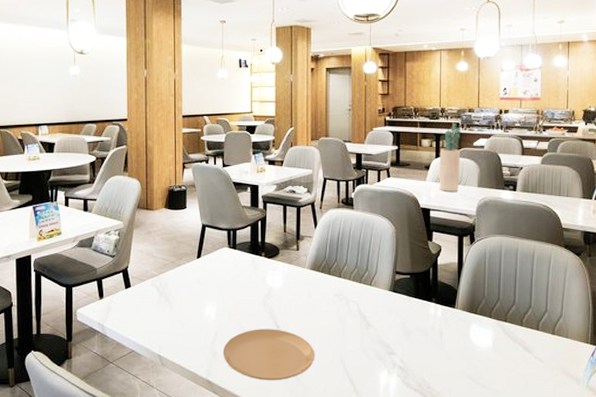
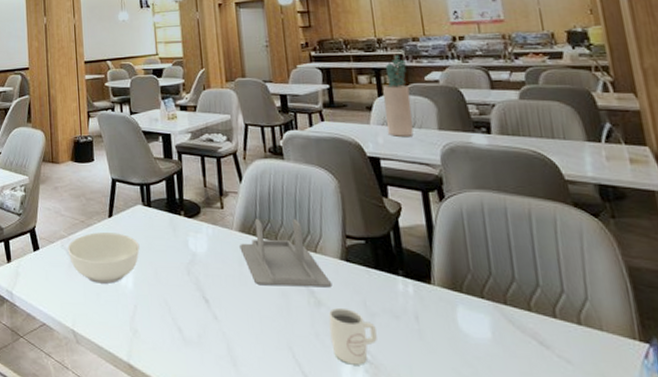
bowl: none [157,272,223,315] -> present [67,232,140,284]
plate: present [223,329,315,381] -> none [144,303,256,370]
napkin holder: none [310,259,381,312] -> present [240,219,332,286]
mug: none [374,328,410,371] -> present [328,307,377,365]

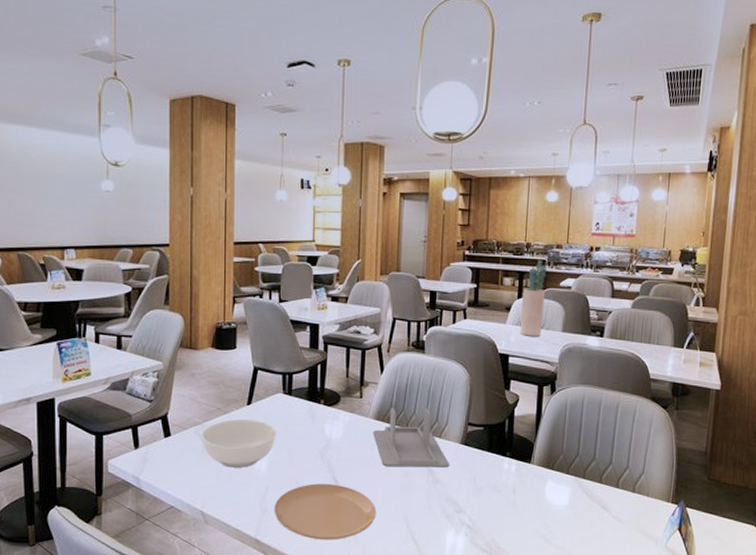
plate: none [144,303,256,370] -> present [274,484,377,540]
mug: present [328,307,377,365] -> none [441,484,480,530]

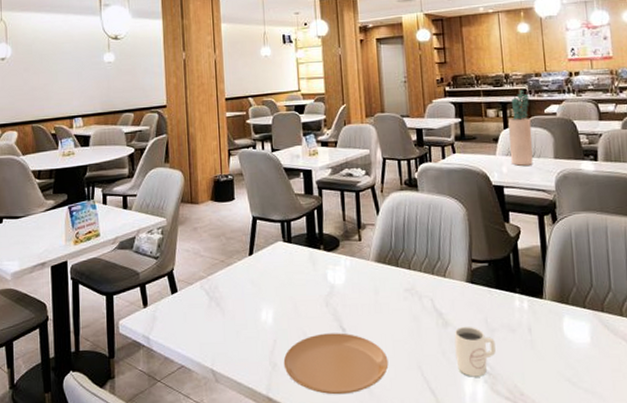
bowl: present [201,419,277,468] -> none [207,270,280,321]
napkin holder: present [373,408,450,467] -> none [376,247,459,310]
mug: none [441,484,480,530] -> present [454,326,496,377]

